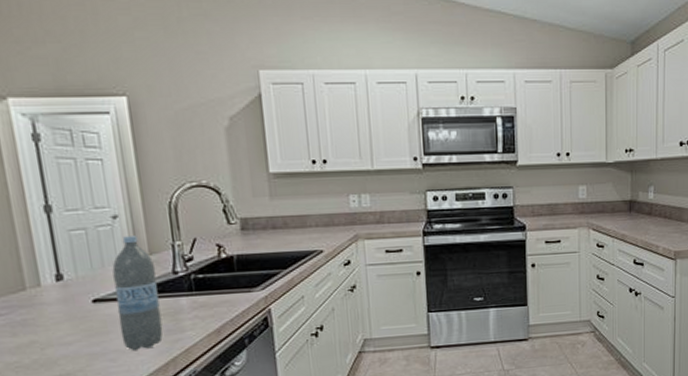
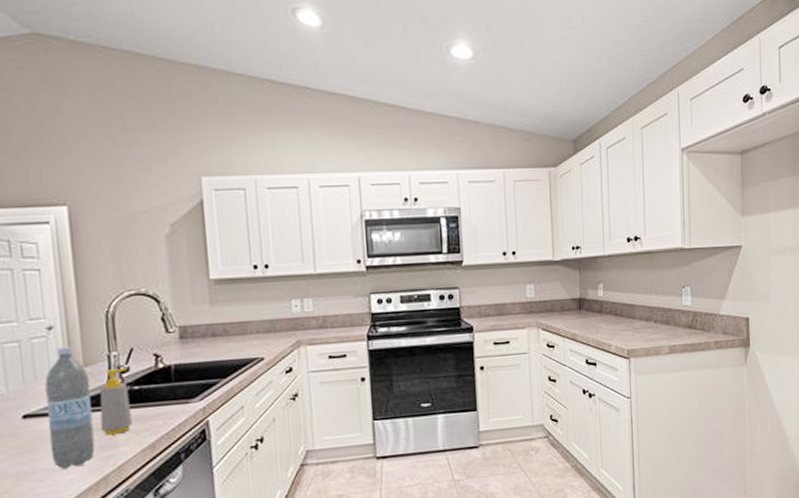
soap bottle: none [165,257,197,320] -> present [100,368,132,435]

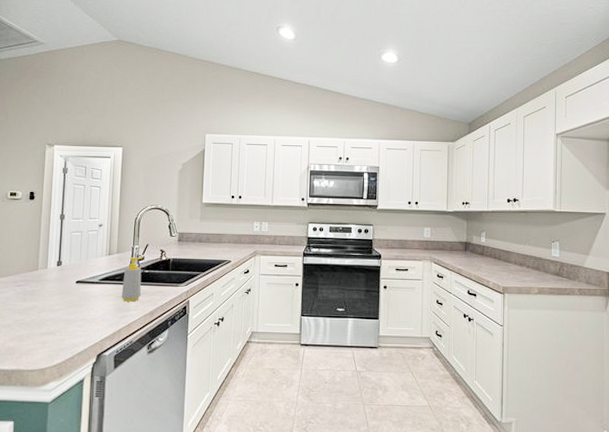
water bottle: present [45,347,96,470] -> none [89,239,119,322]

